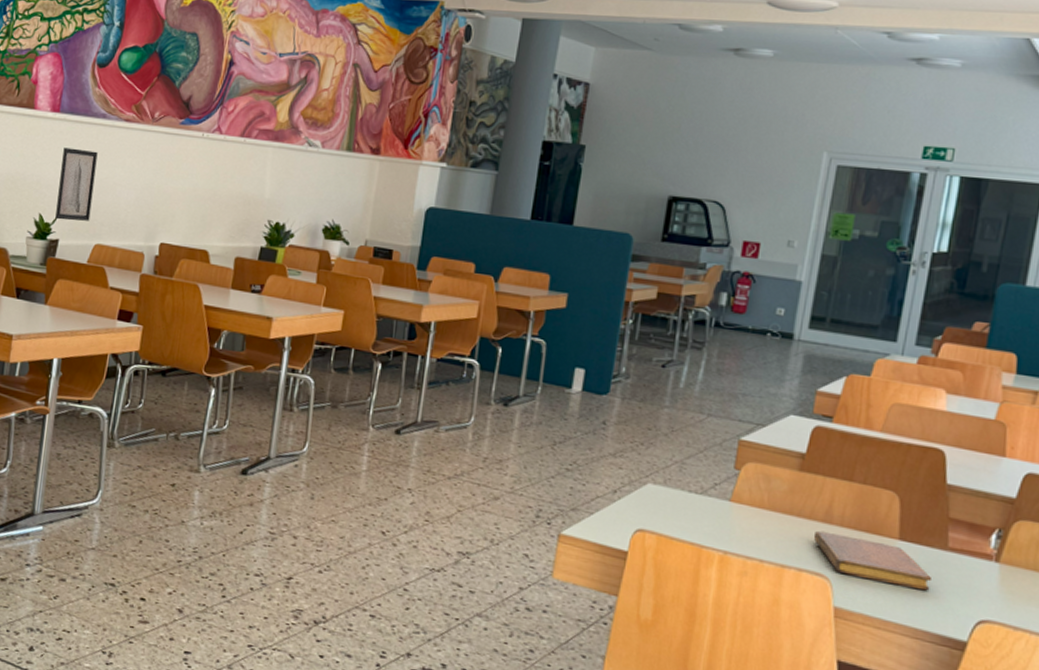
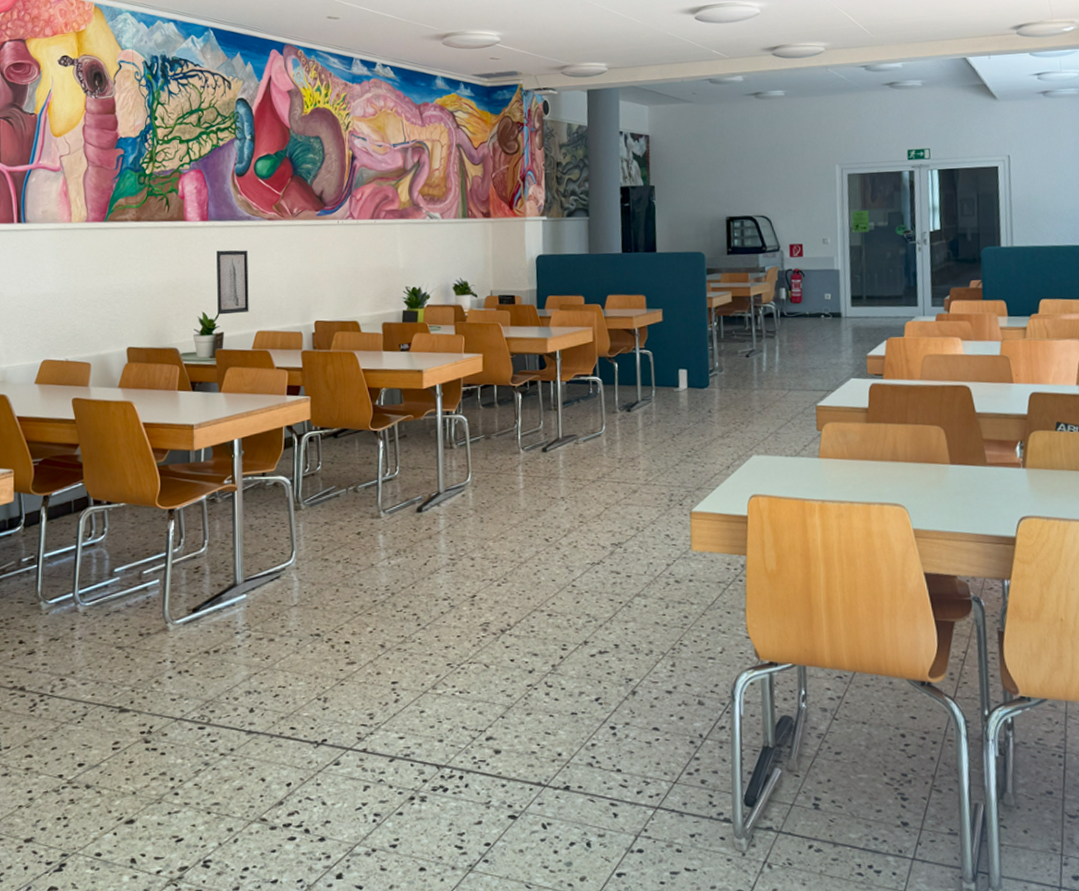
notebook: present [813,530,933,591] -> none [886,468,981,502]

